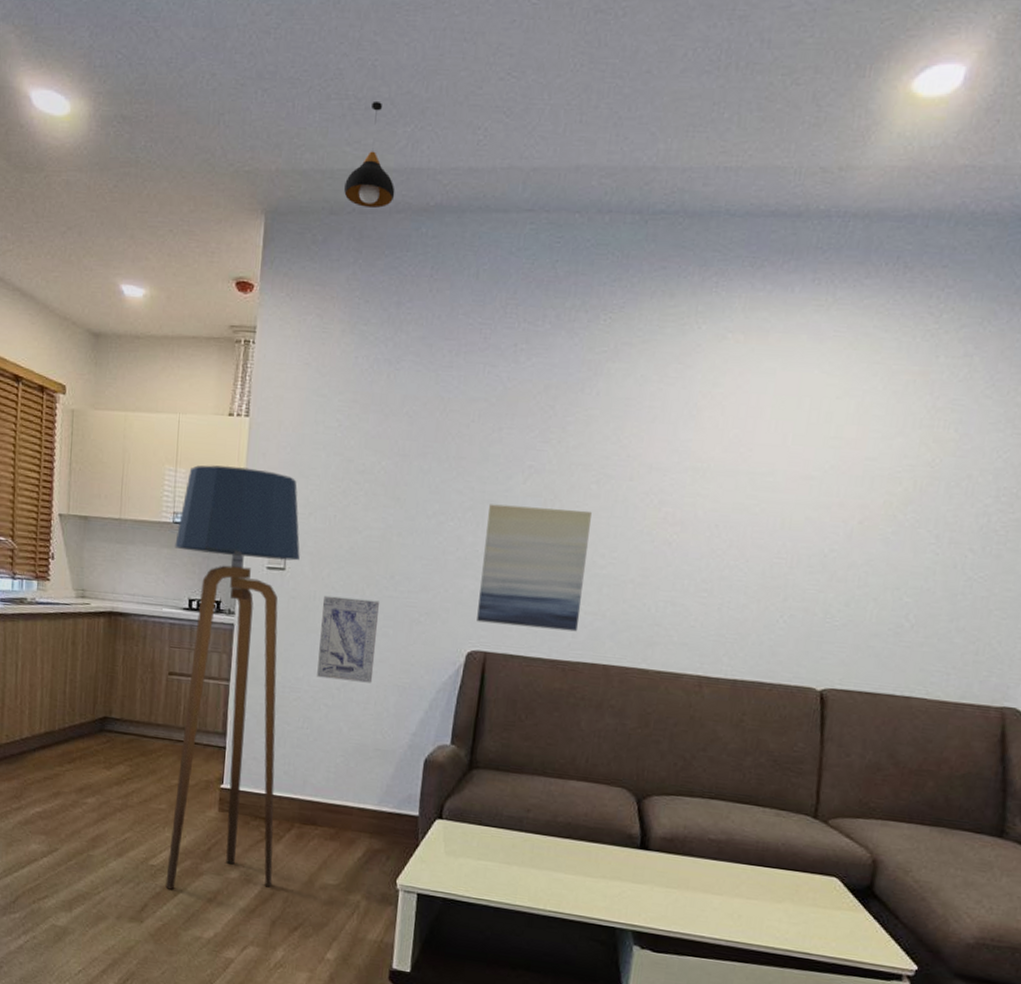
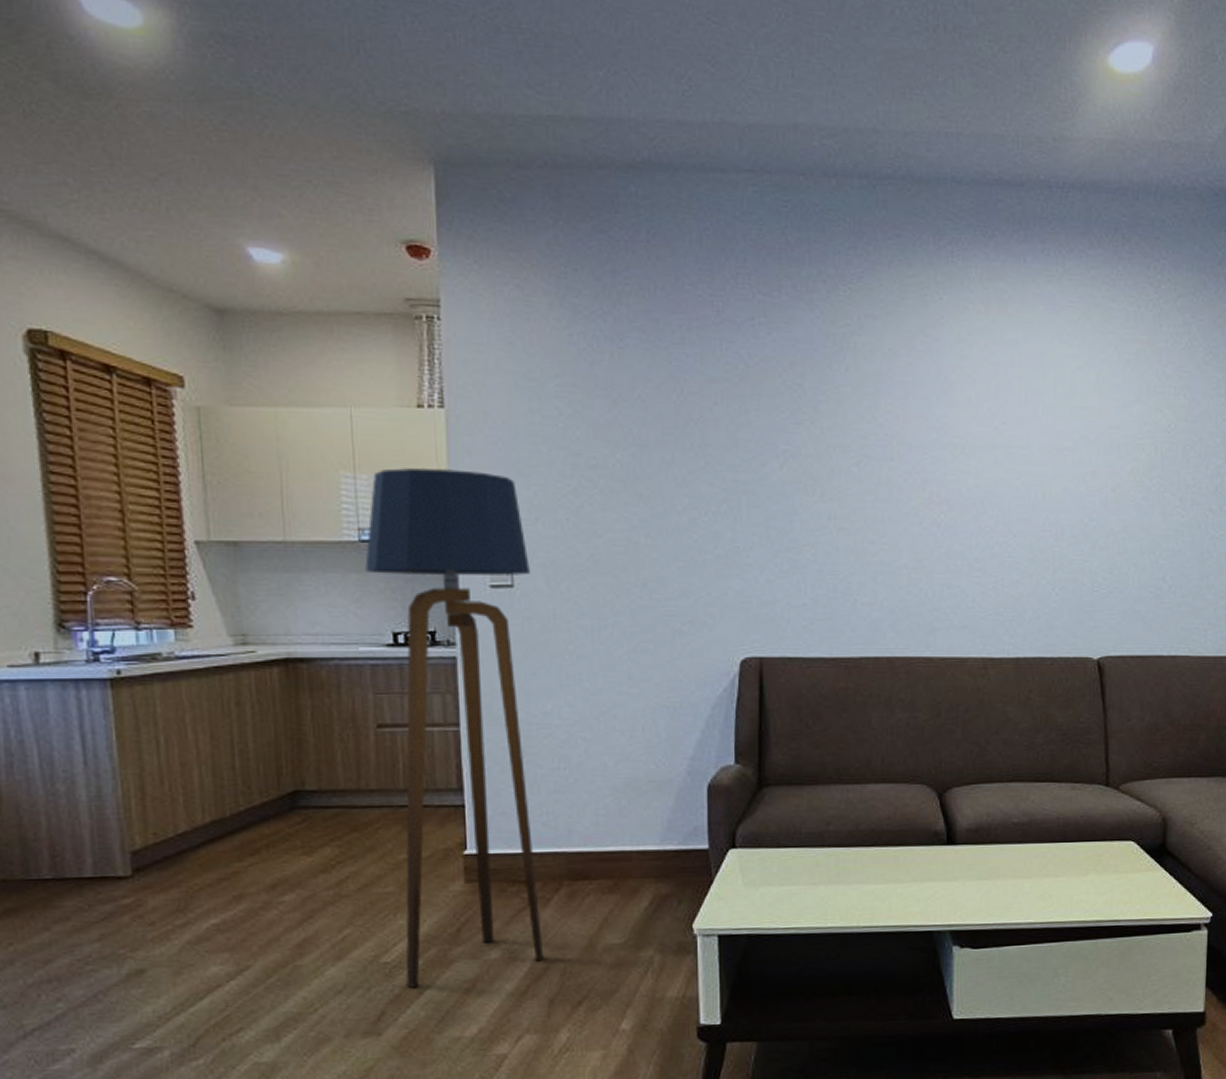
wall art: present [317,595,379,683] -> none [566,612,637,708]
pendant light: present [344,100,395,209] -> none [531,37,593,163]
wall art: present [477,504,592,632] -> none [746,494,857,625]

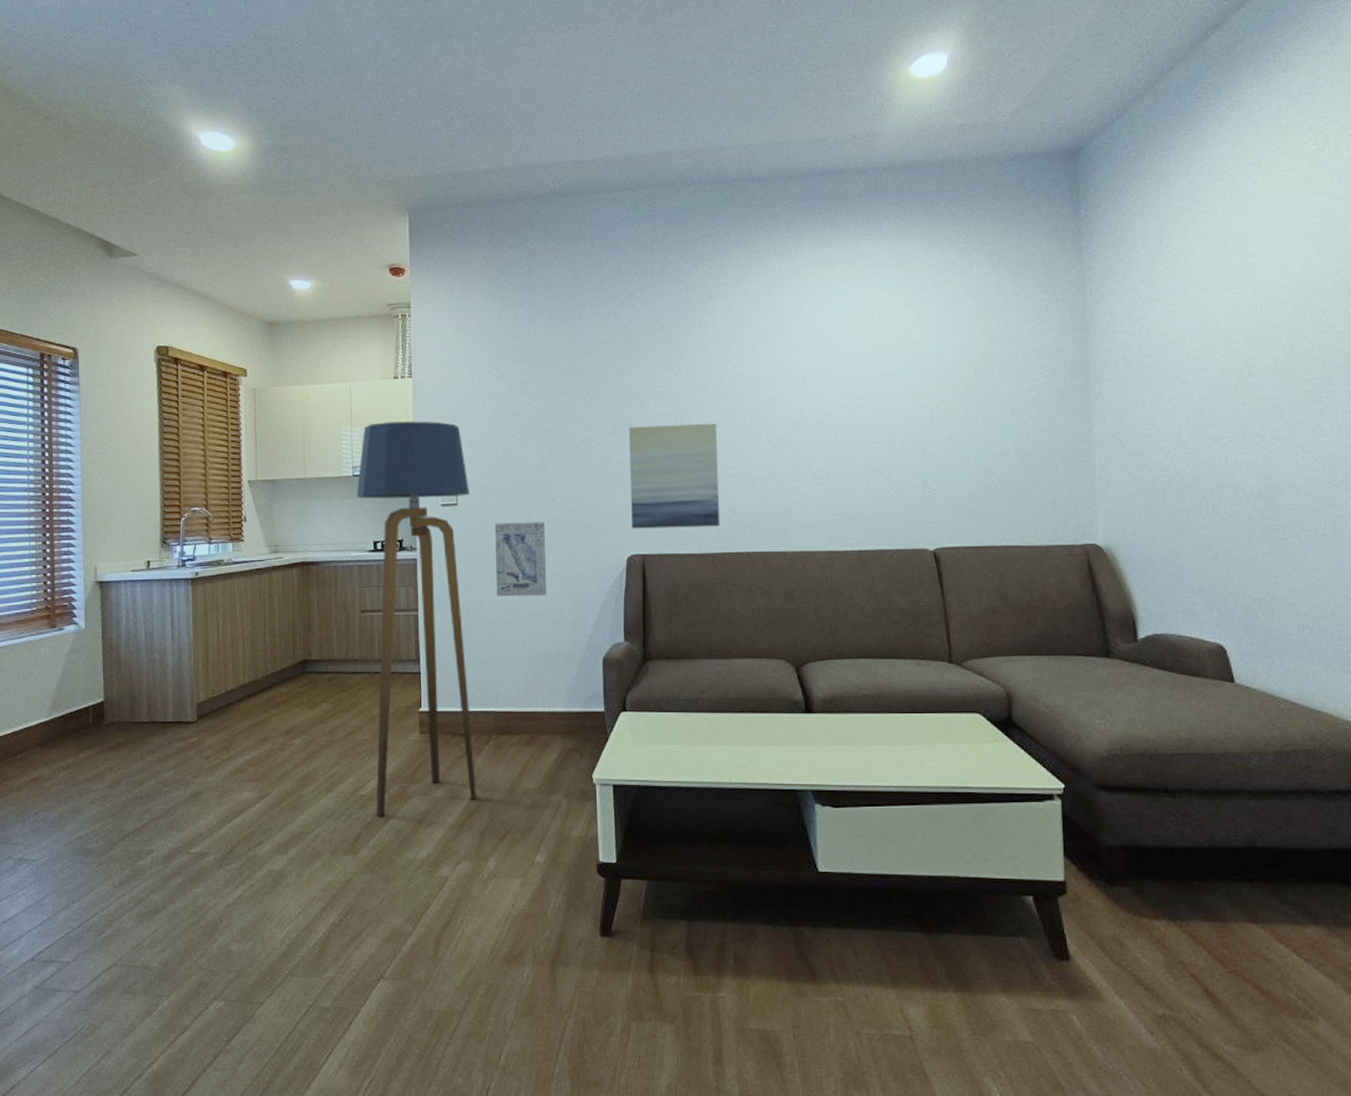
wall art: none [566,612,637,708] -> present [495,522,547,597]
wall art: none [746,494,857,625] -> present [629,423,721,529]

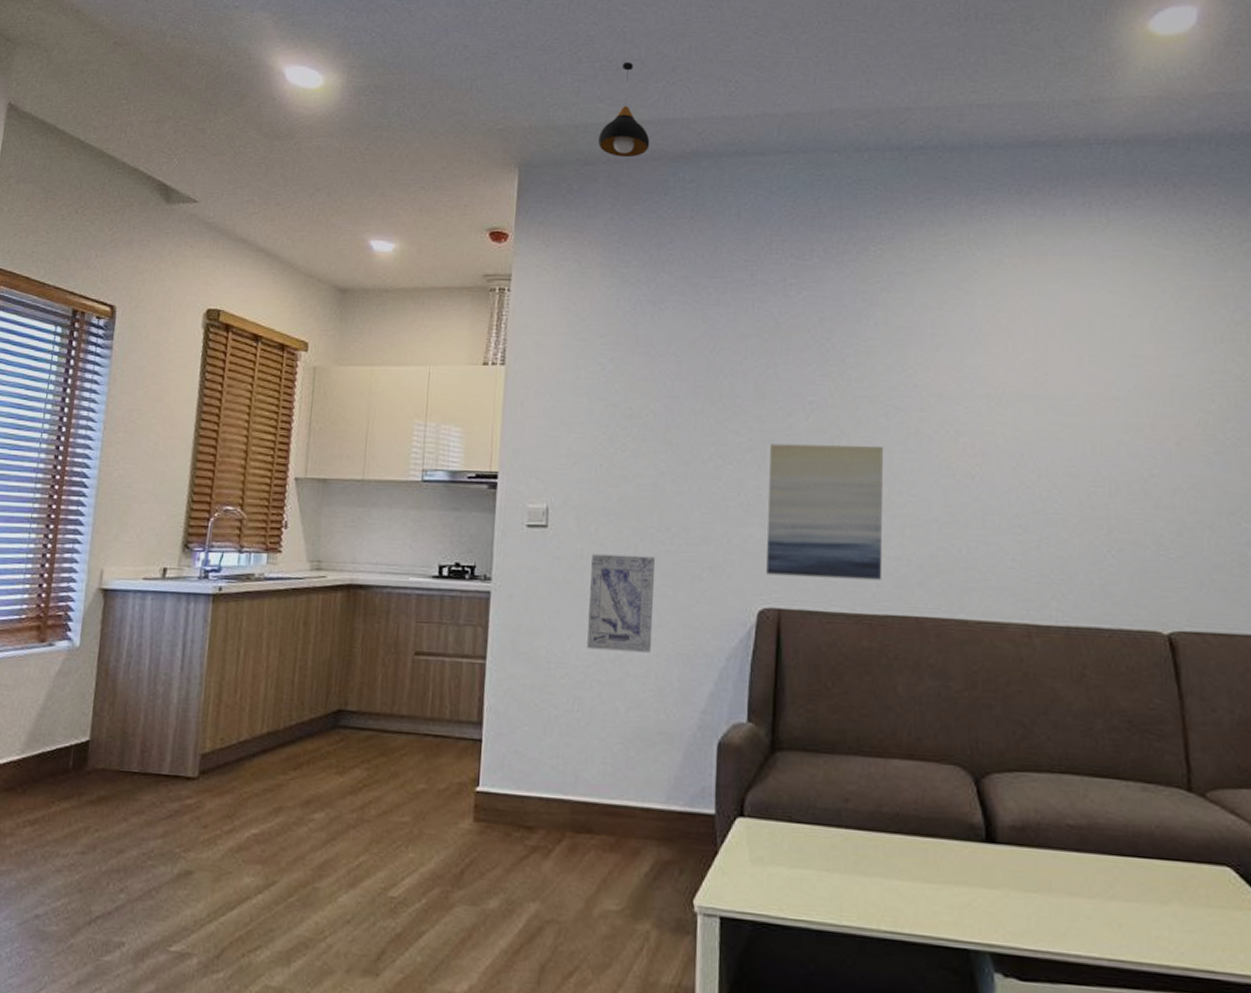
floor lamp: present [356,421,477,817] -> none [408,417,564,929]
pendant light: none [473,117,516,200] -> present [598,61,650,158]

